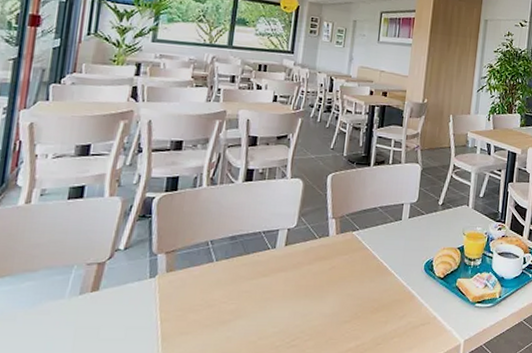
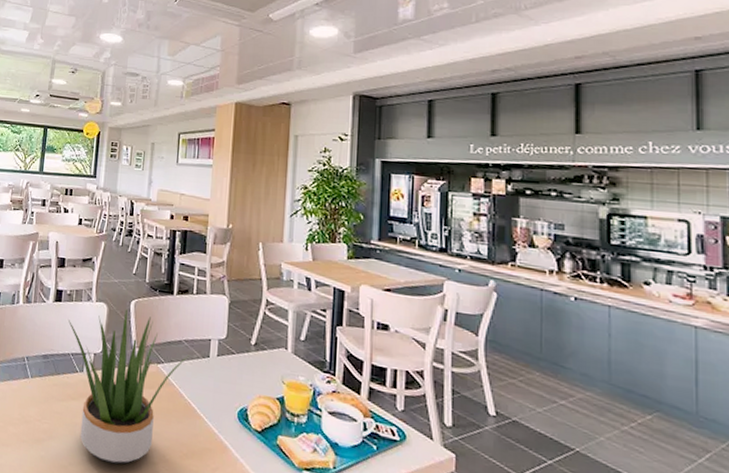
potted plant: none [259,183,384,330] -> present [67,309,190,465]

